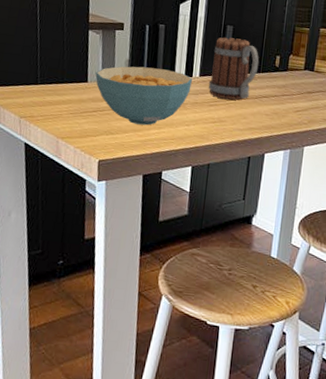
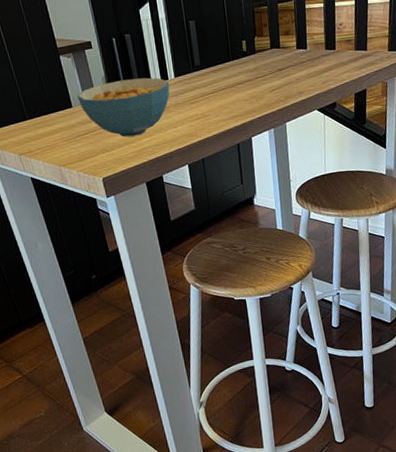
mug: present [208,37,259,100] -> none [182,31,228,95]

